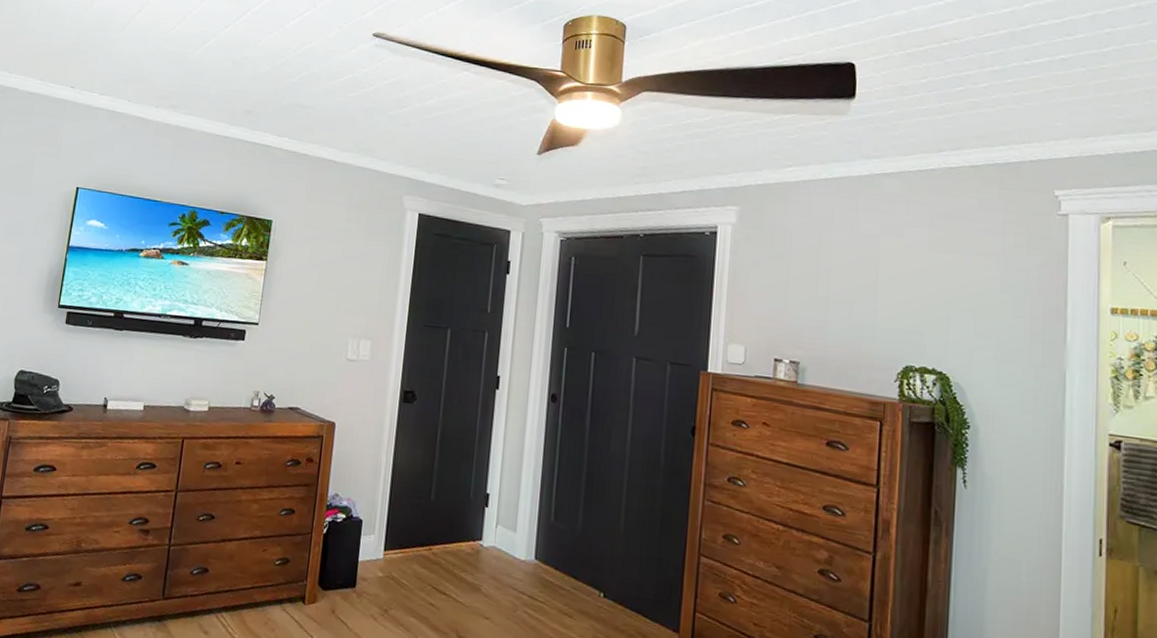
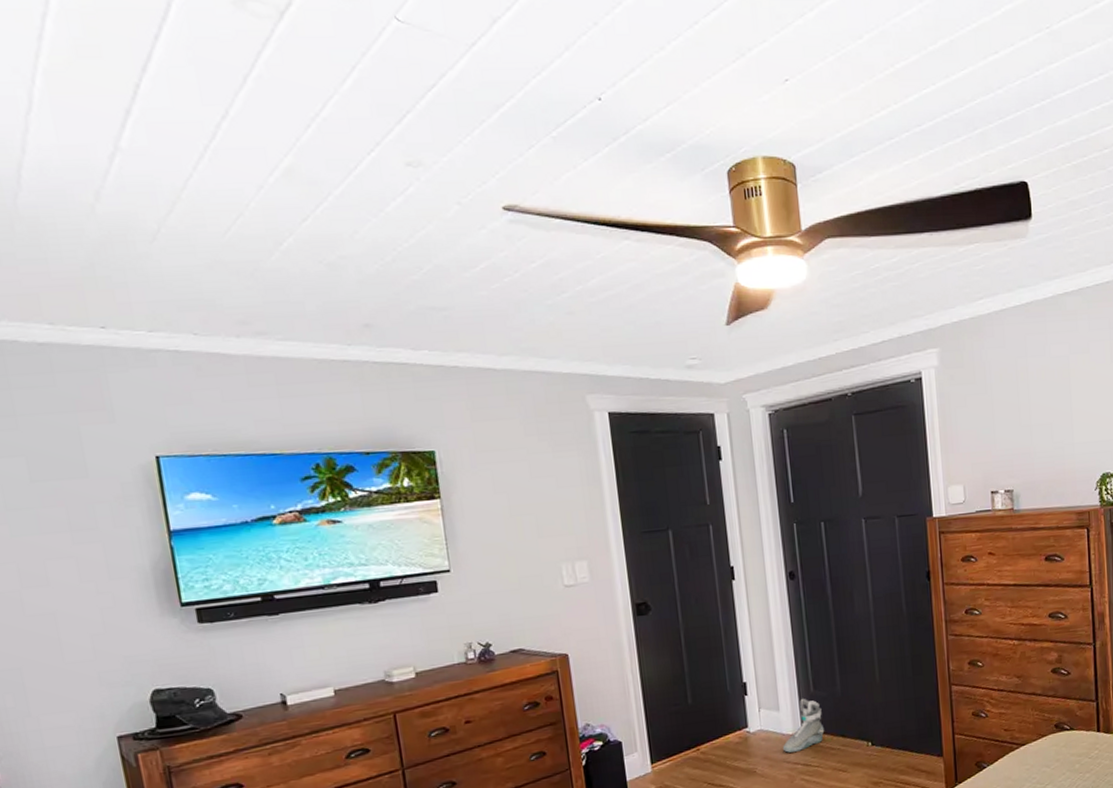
sneaker: none [511,526,558,581] -> present [782,699,825,753]

